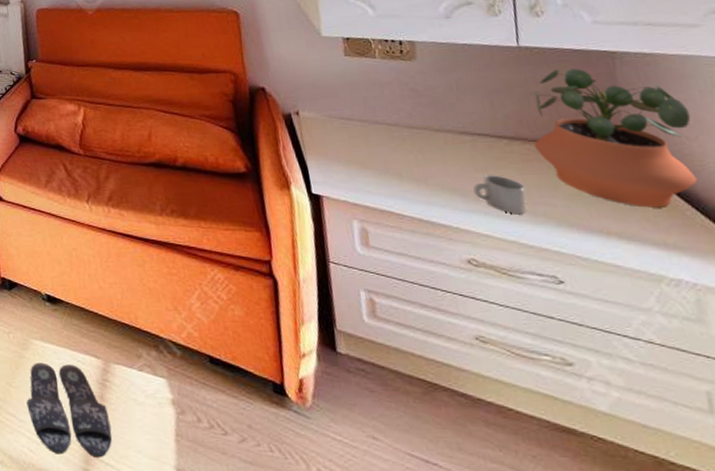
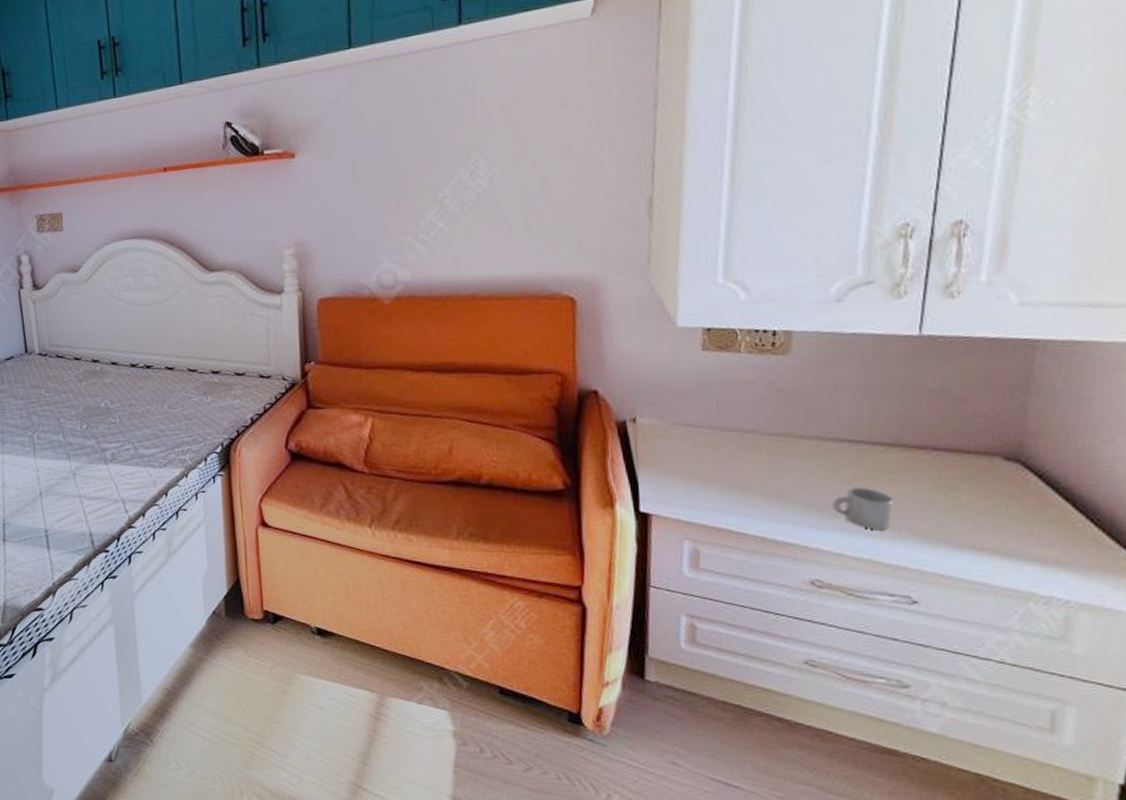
slippers: present [26,362,112,458] -> none [289,698,384,789]
potted plant: present [533,68,698,208] -> none [915,361,1112,520]

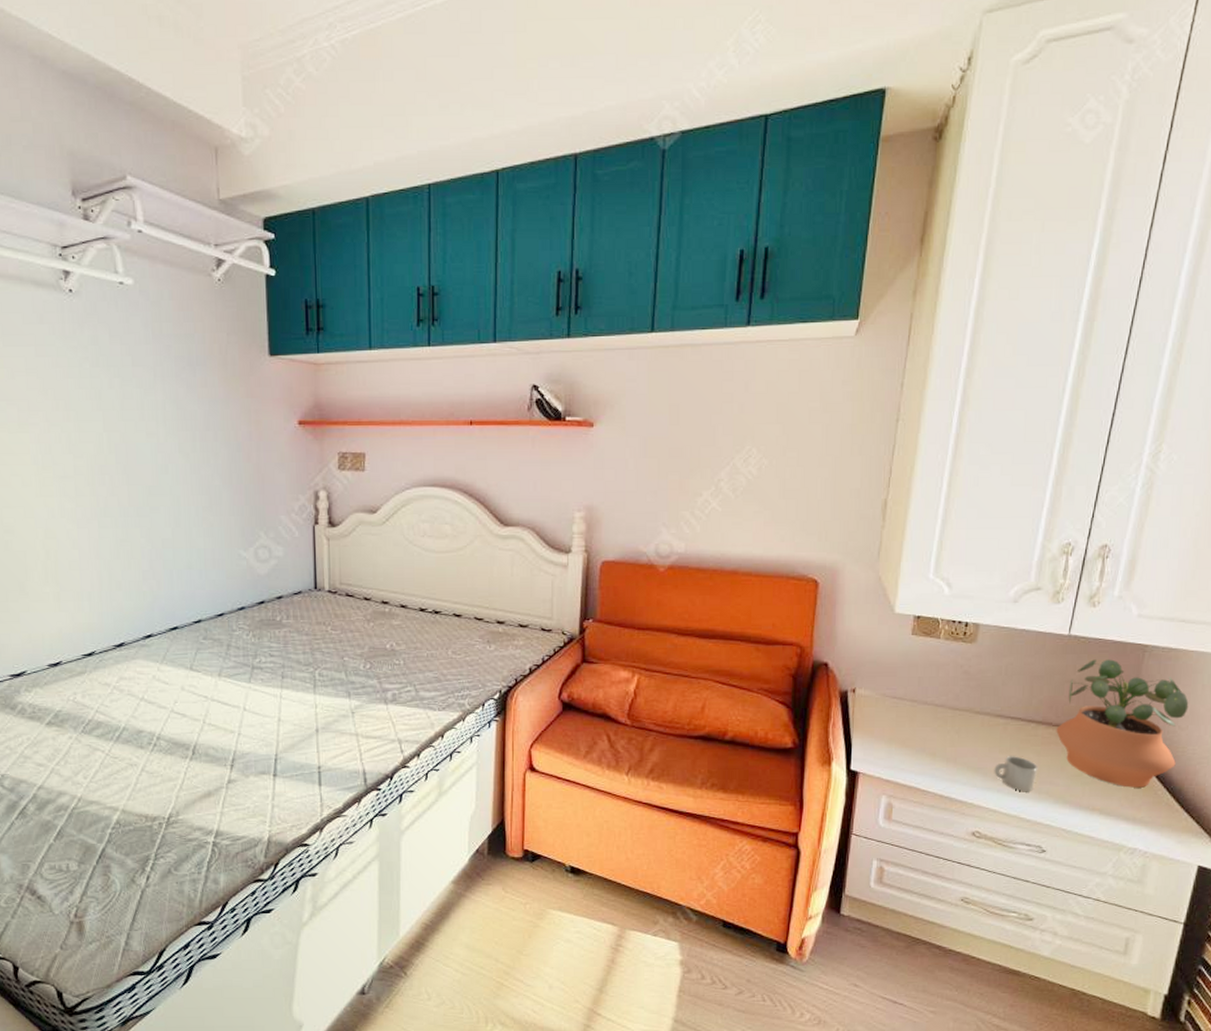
potted plant: none [915,361,1112,520] -> present [1056,659,1189,788]

